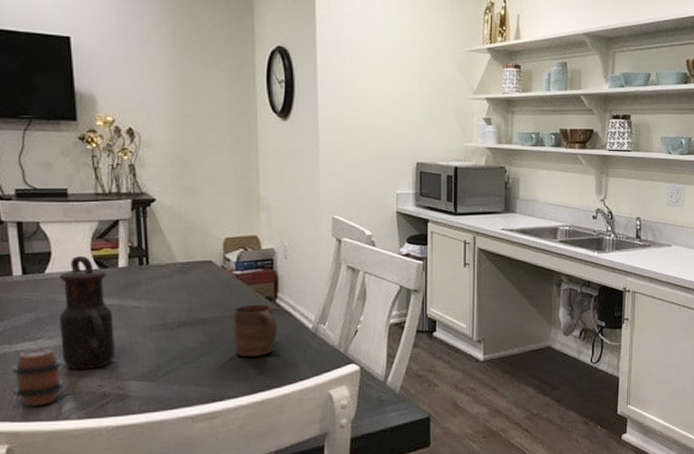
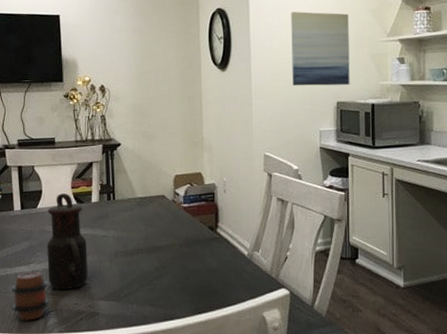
cup: present [233,304,277,357] -> none [182,233,218,281]
wall art: none [366,58,432,144] -> present [291,11,350,86]

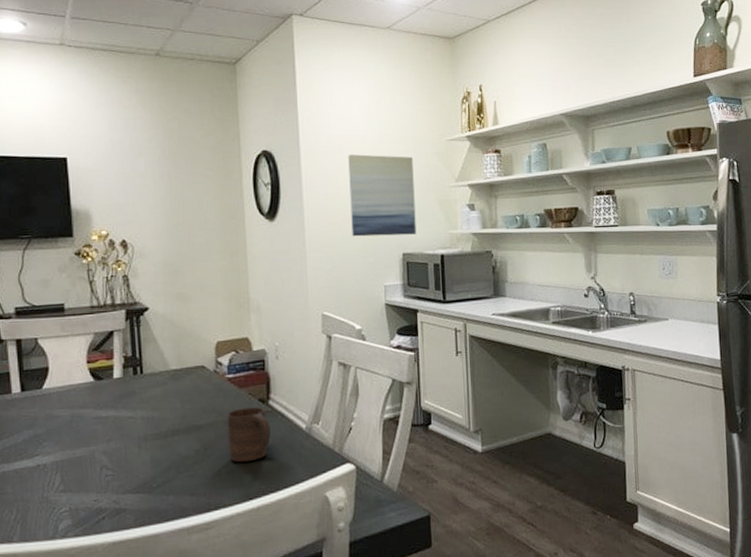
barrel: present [11,272,49,321] -> none [10,465,61,527]
teapot: present [47,193,88,290] -> none [56,369,111,486]
cup: none [182,233,218,281] -> present [227,407,271,463]

